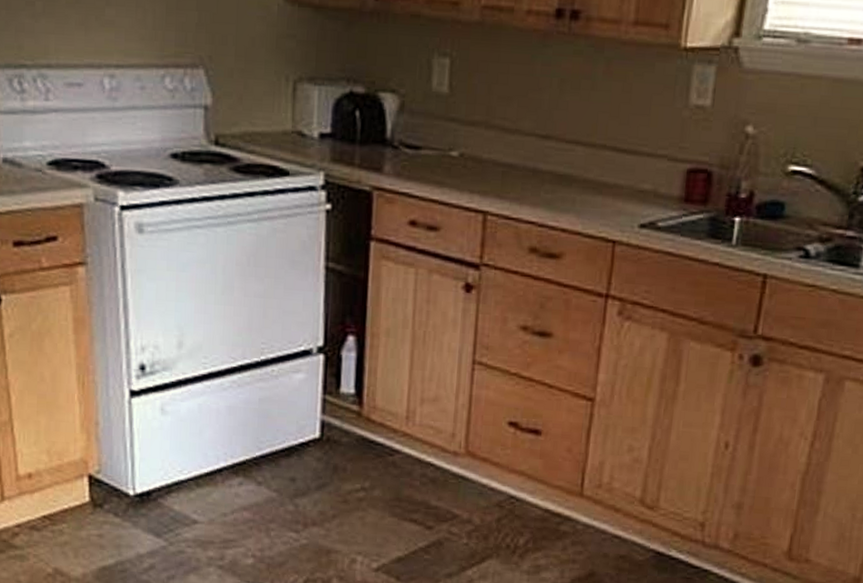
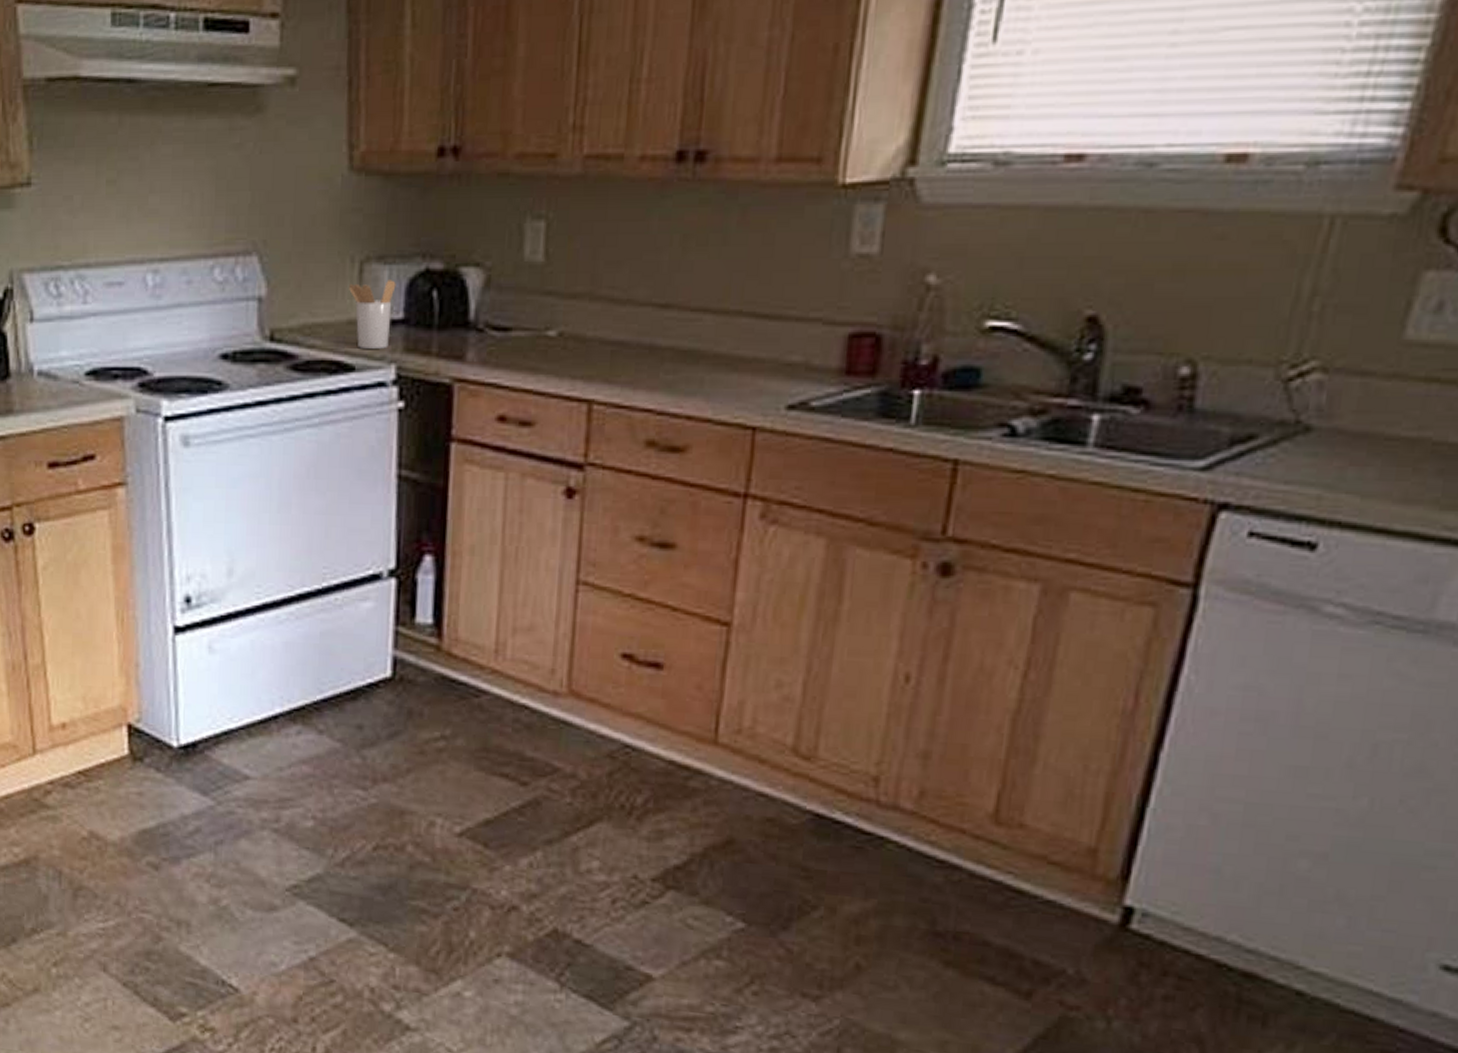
utensil holder: none [284,98,325,158] -> present [349,280,396,349]

